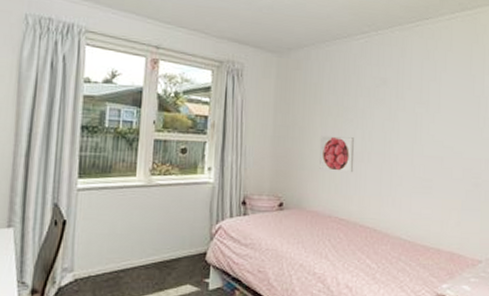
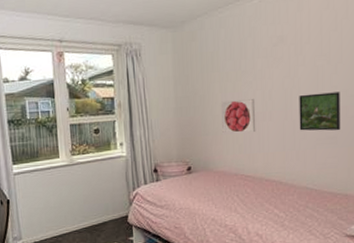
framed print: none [396,139,436,180] -> present [299,92,341,131]

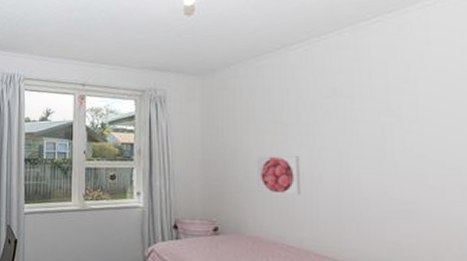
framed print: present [299,92,341,131] -> none [359,155,421,202]

